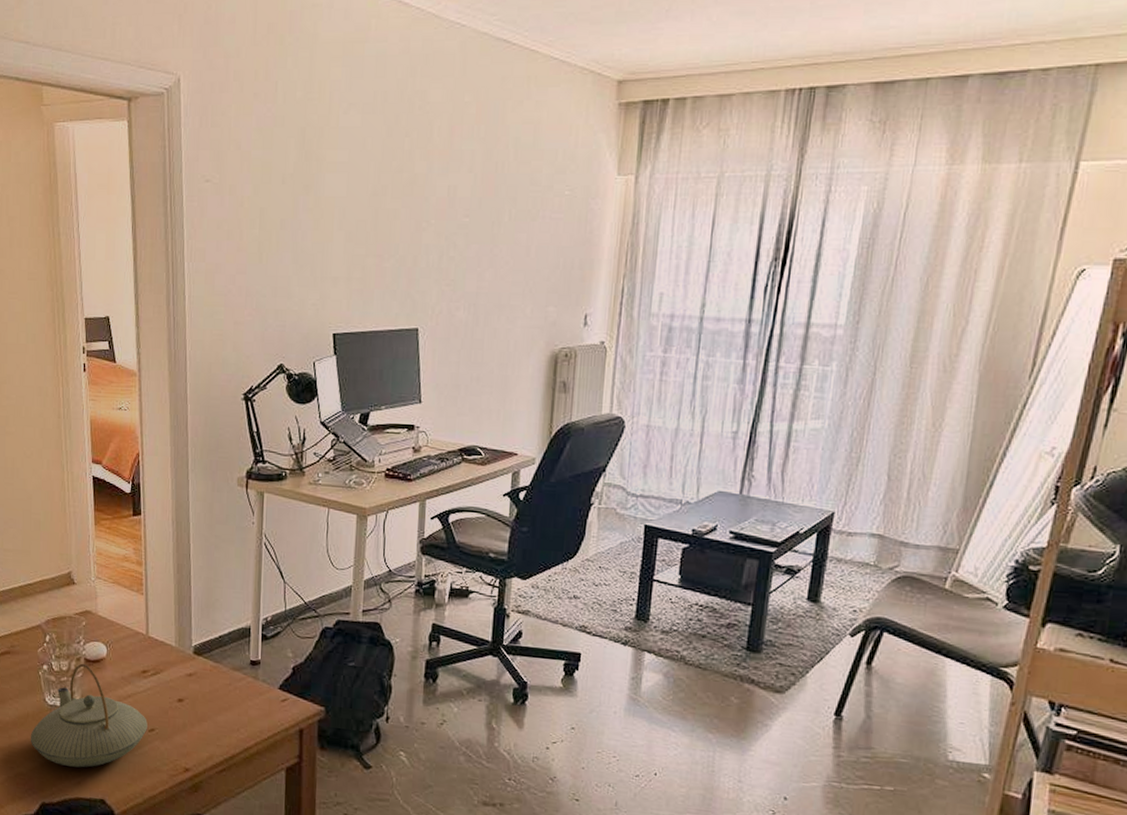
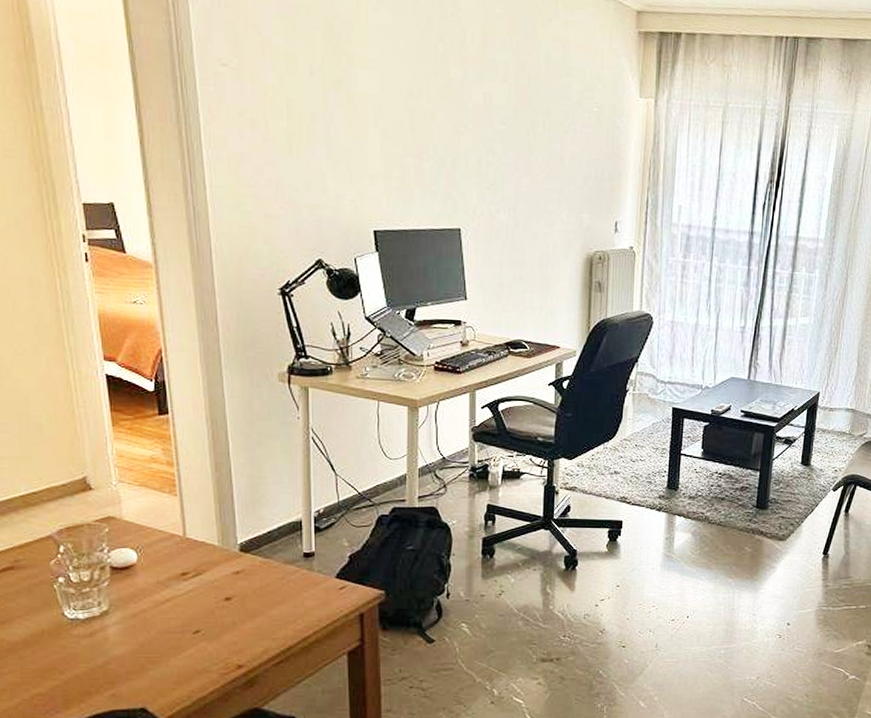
teapot: present [30,663,148,768] -> none [47,572,191,679]

